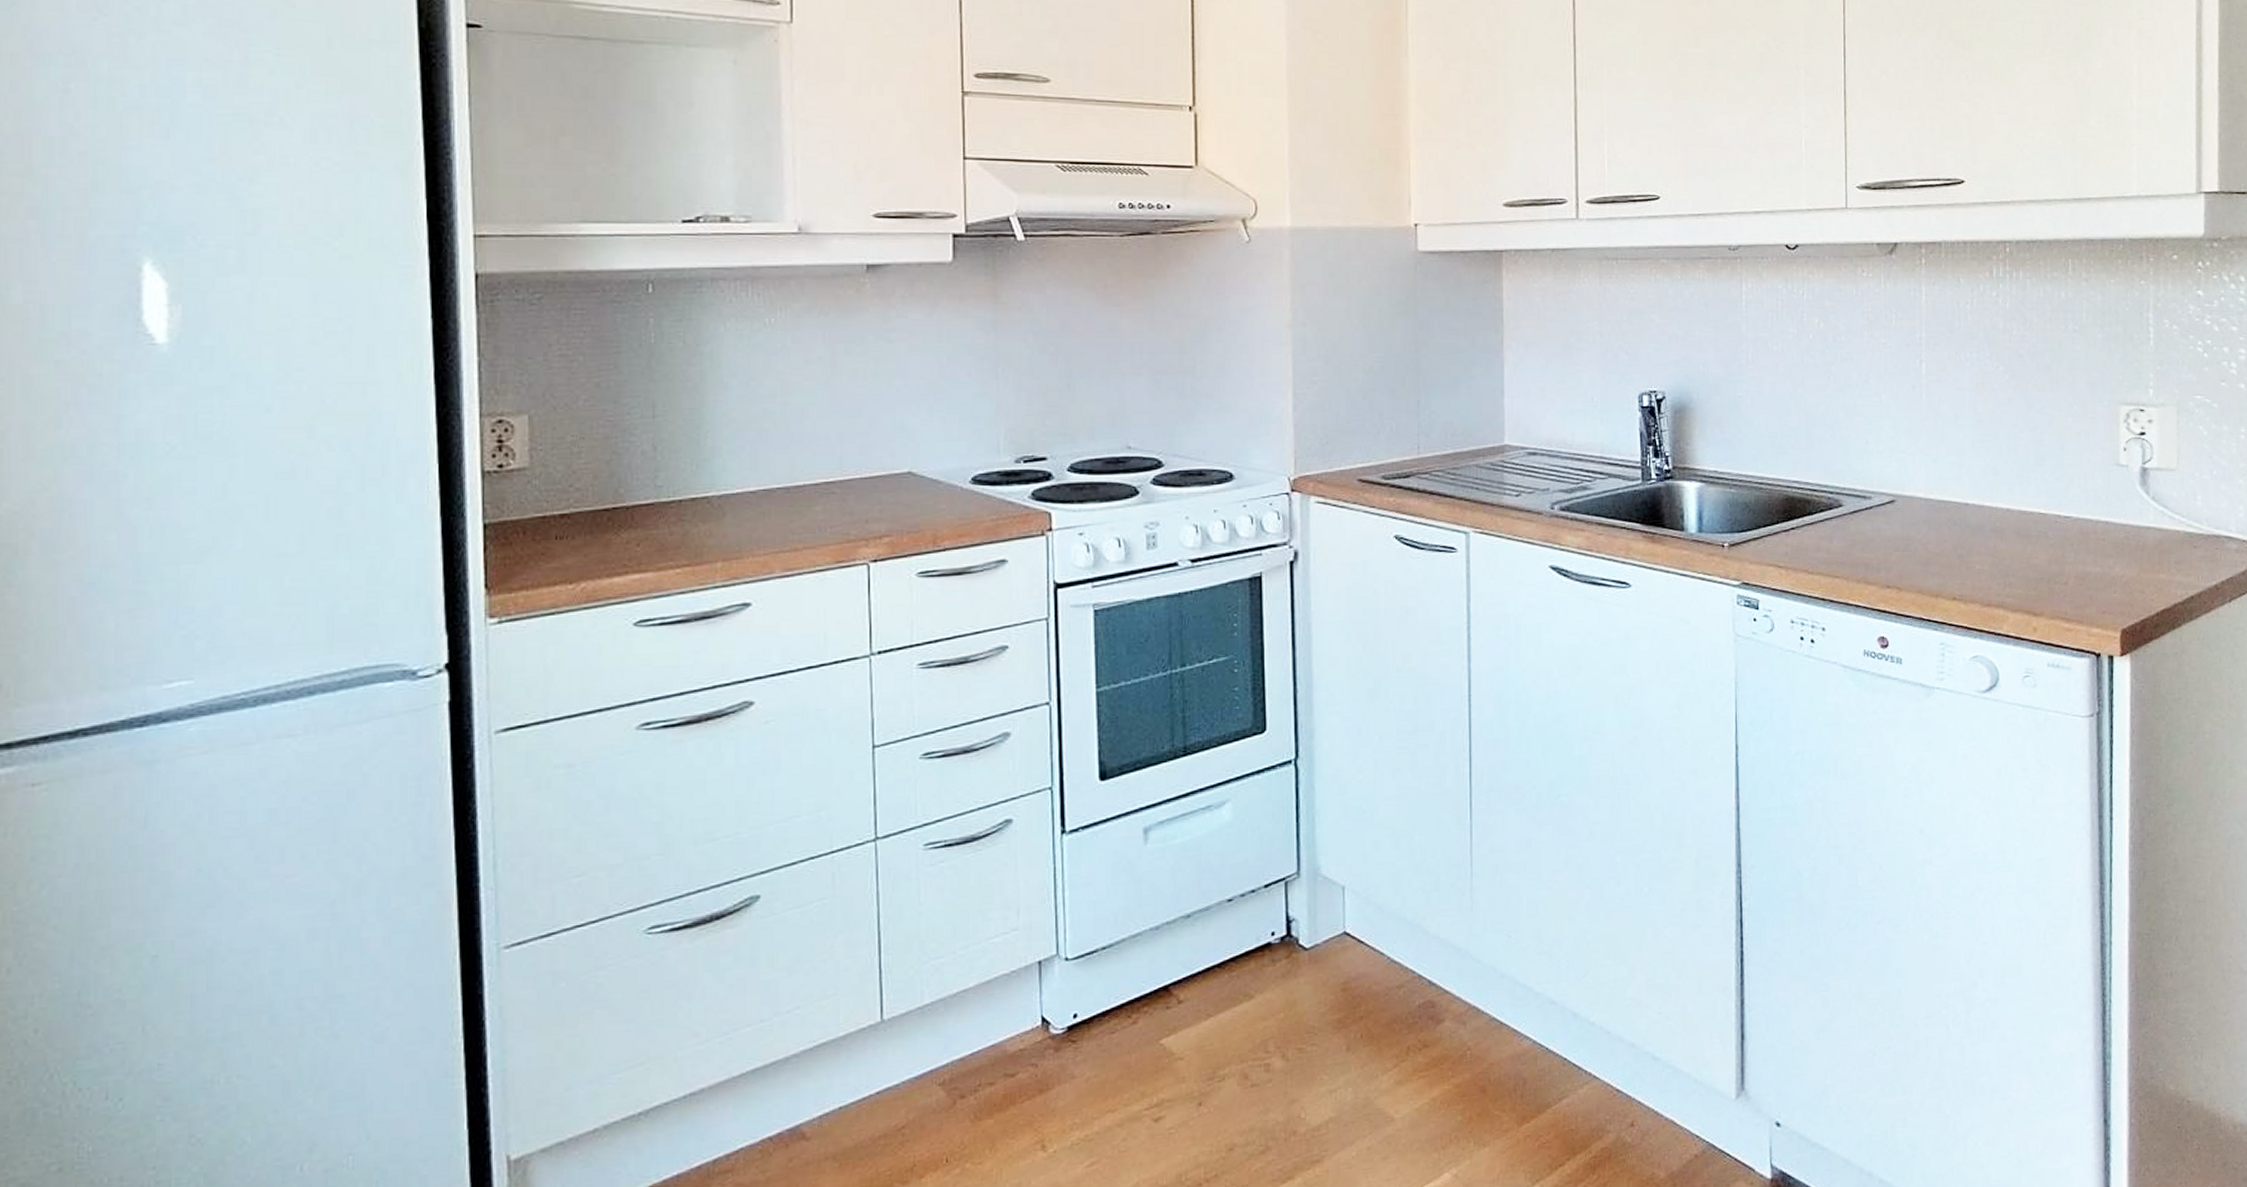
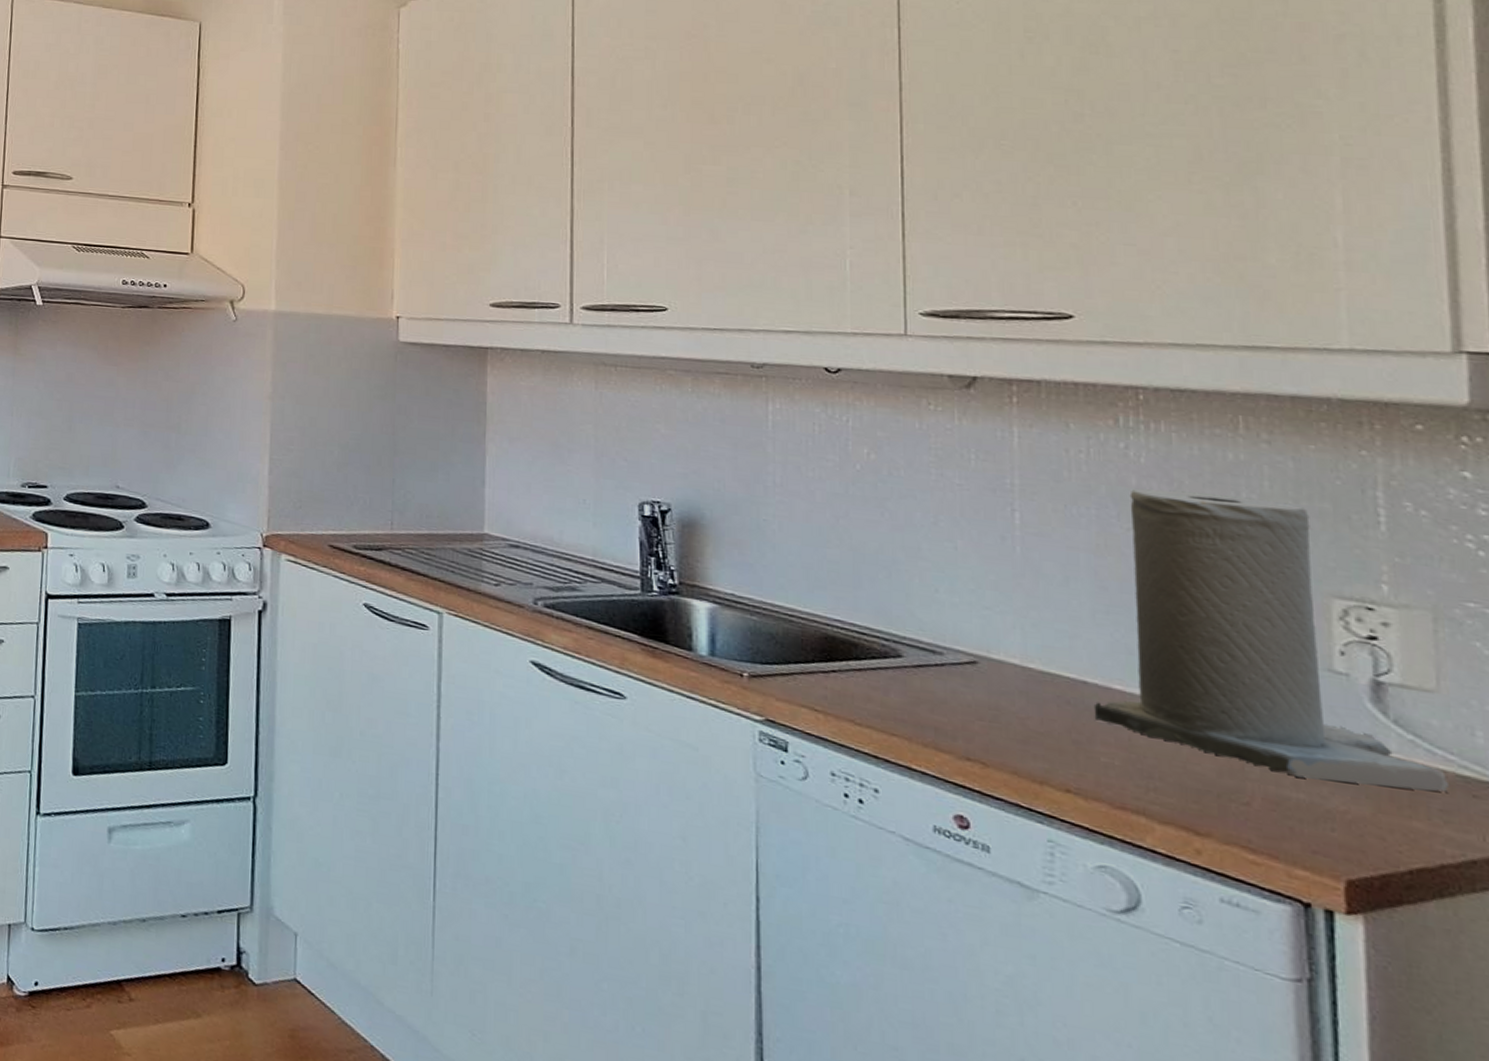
paper towel: none [1972,329,2181,555] -> present [1093,488,1449,792]

